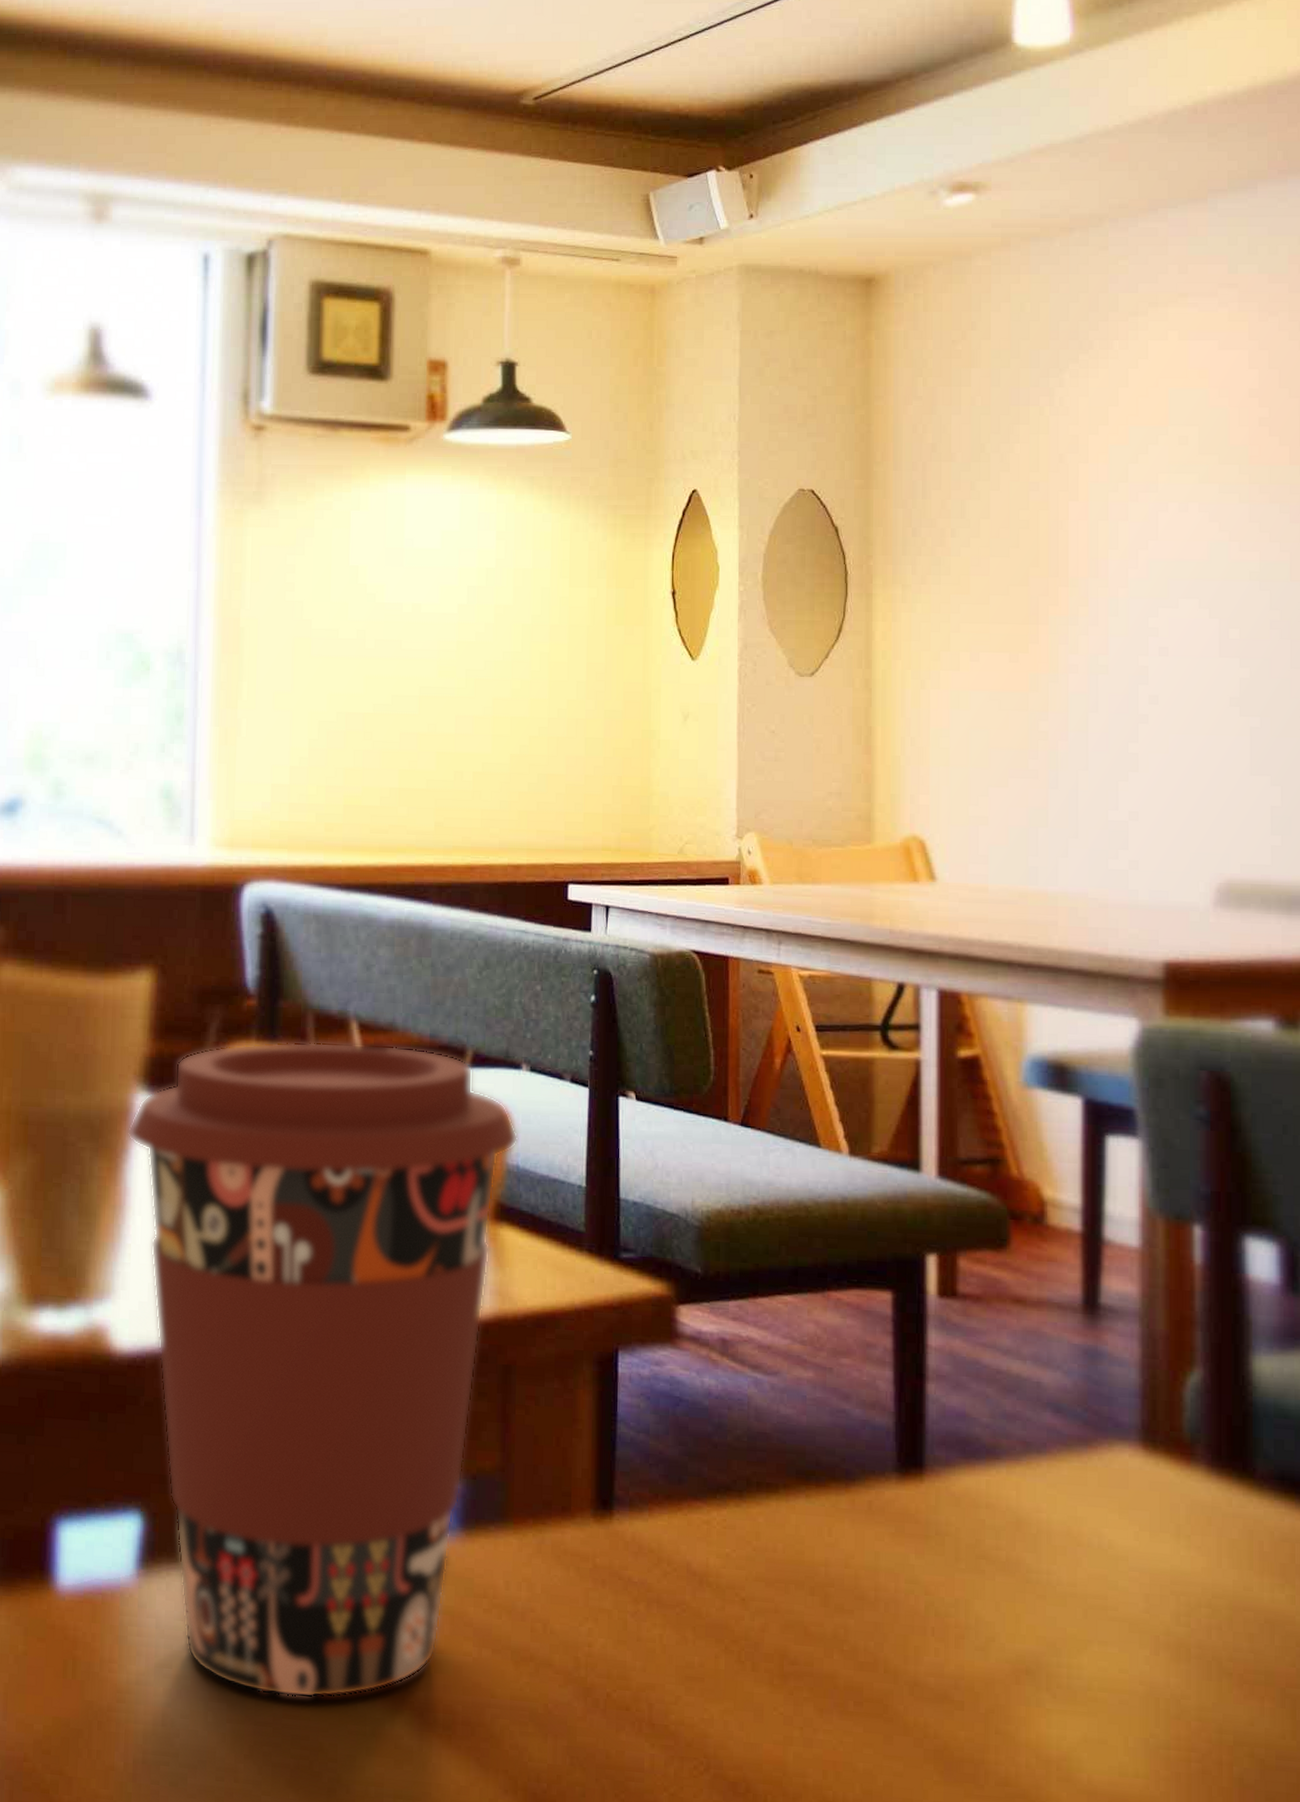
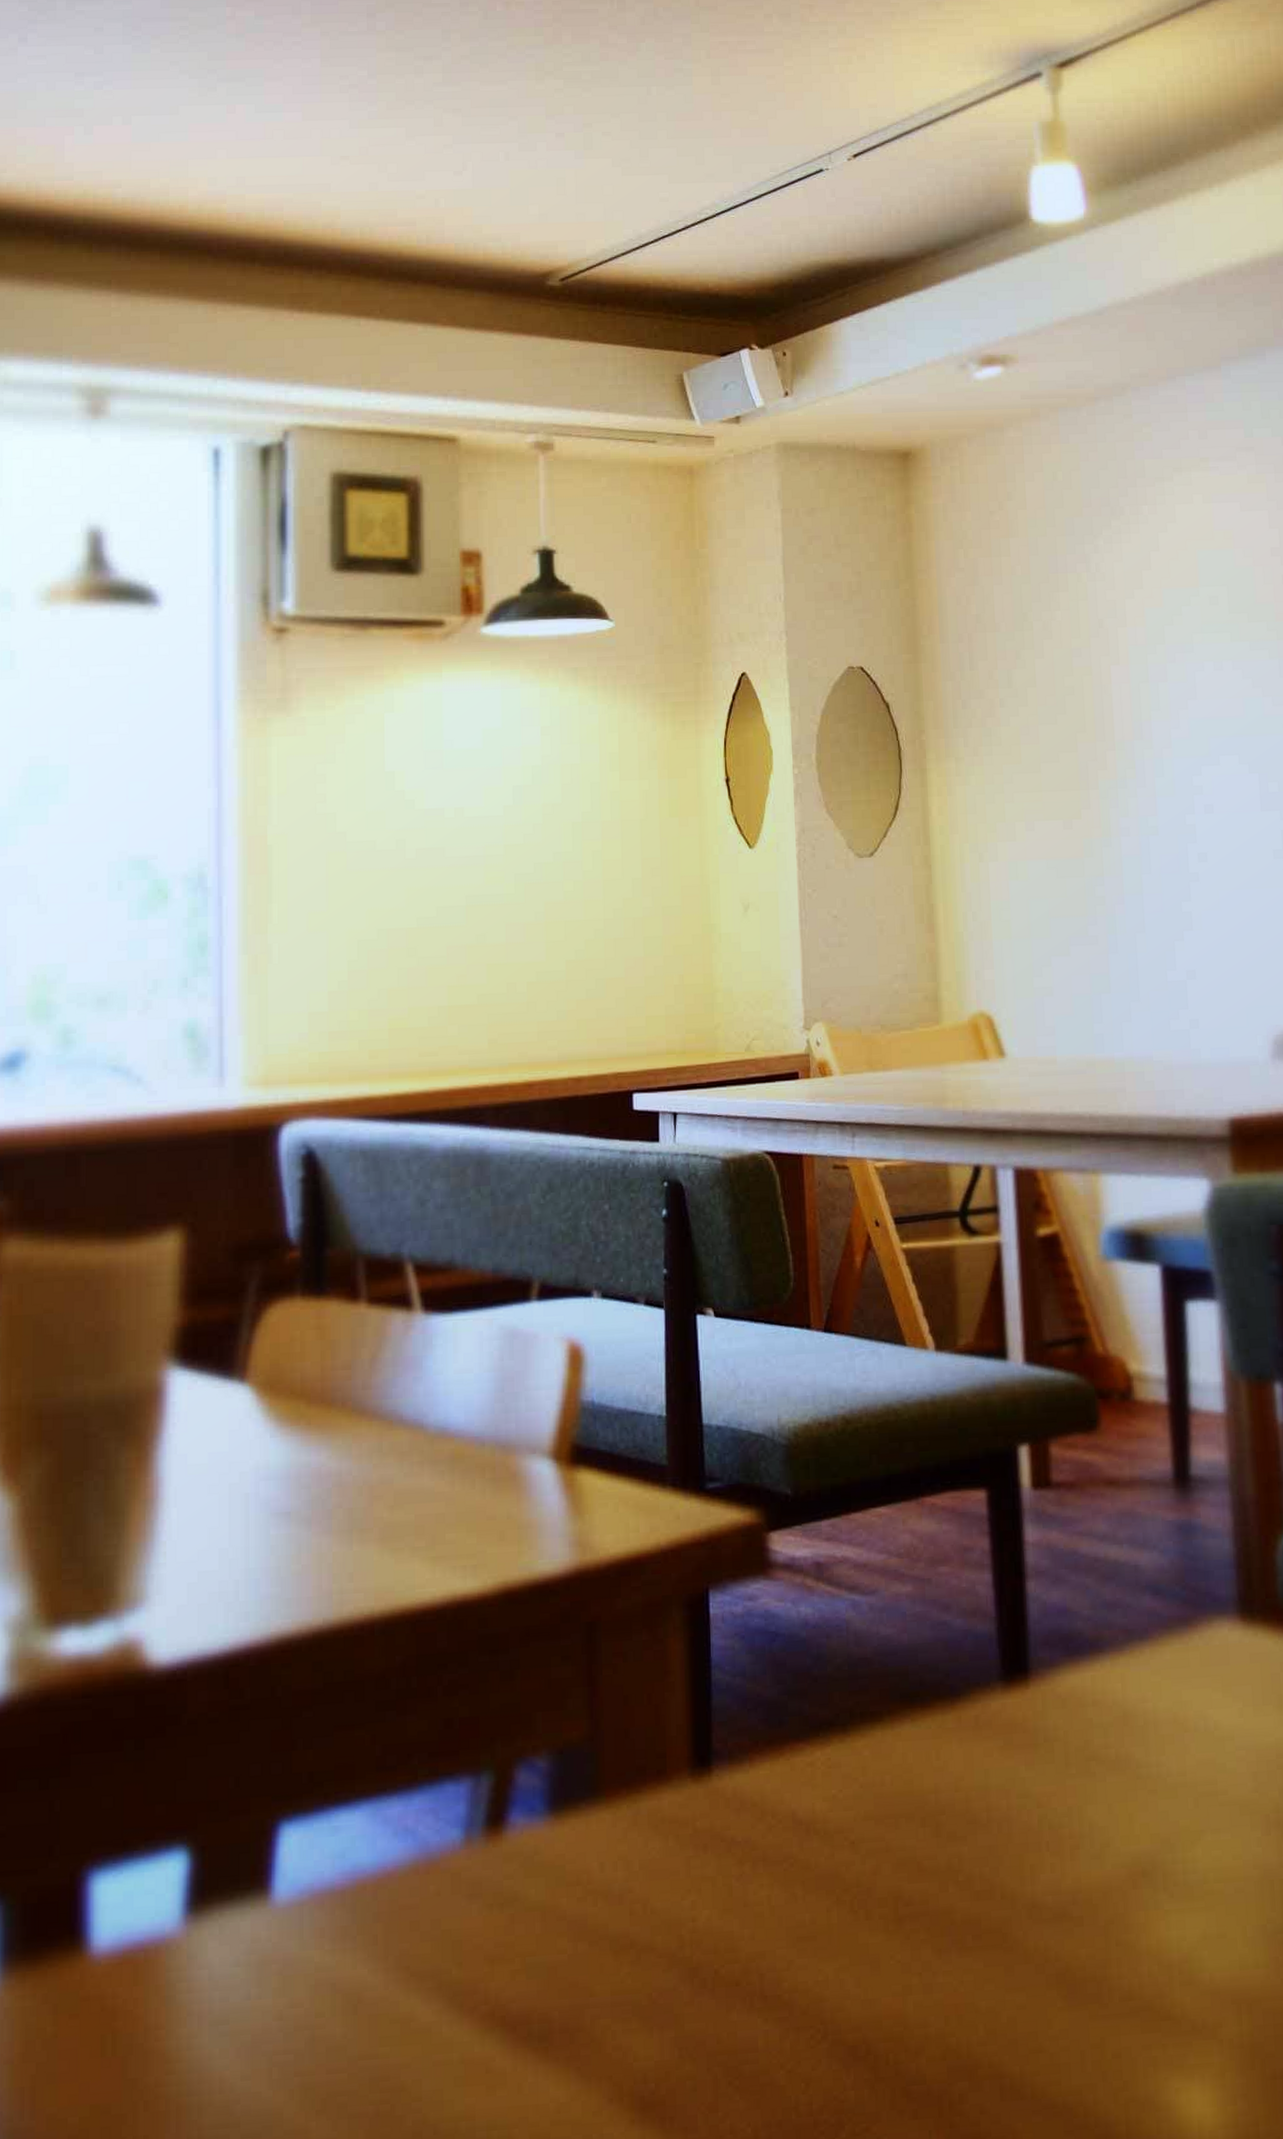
coffee cup: present [127,1041,519,1699] -> none [158,1285,593,2037]

